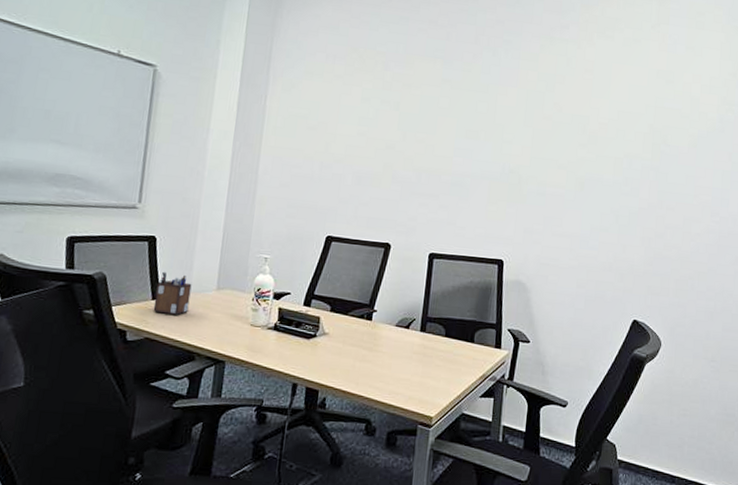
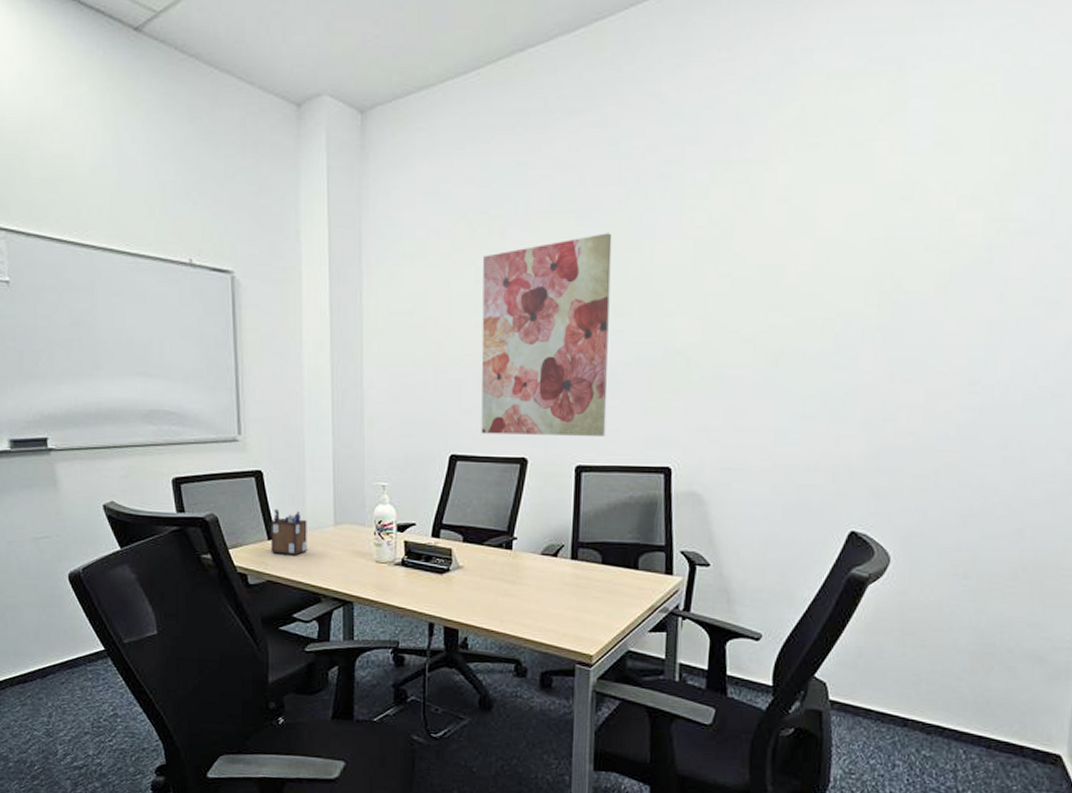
wall art: none [354,76,468,231] -> present [481,233,612,436]

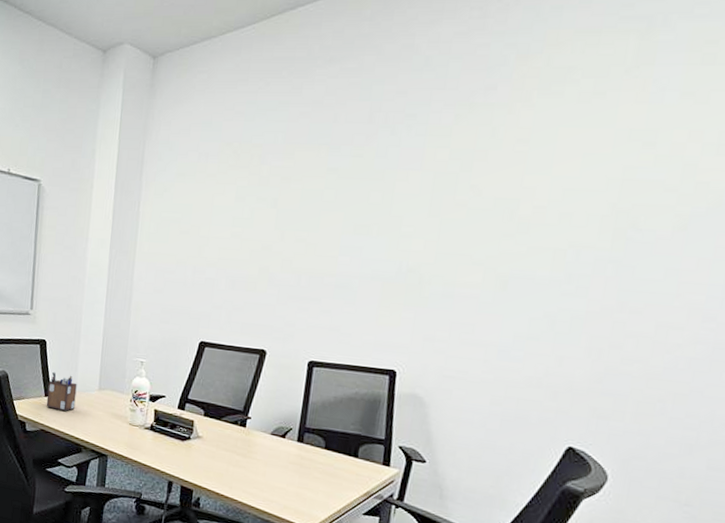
wall art: present [481,233,612,436] -> none [228,163,359,338]

